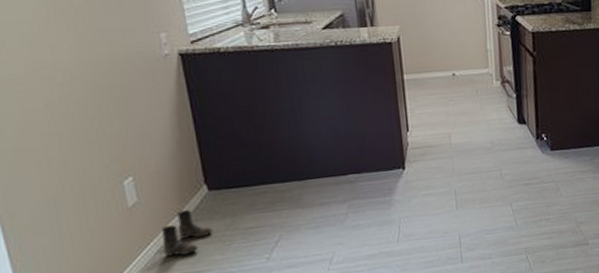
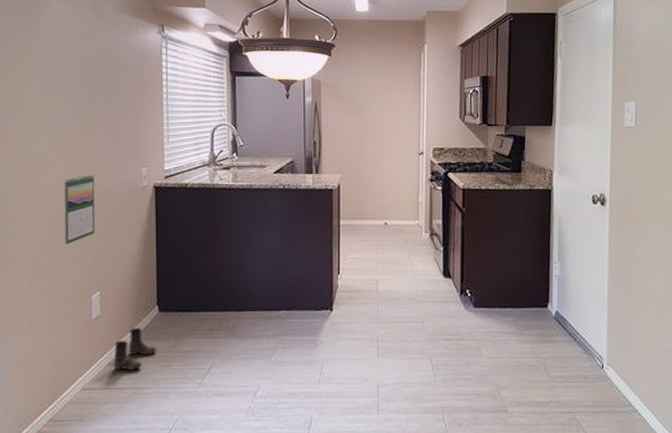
calendar: none [61,45,114,129] -> present [64,174,96,245]

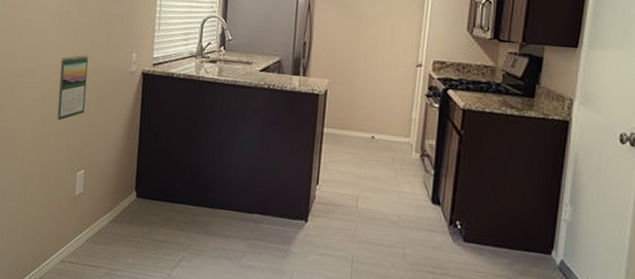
boots: present [113,328,157,371] -> none [90,210,131,251]

